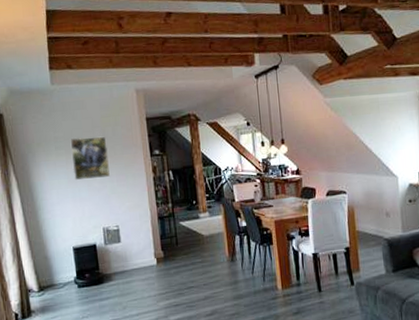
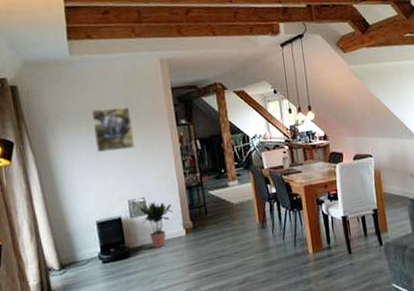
potted plant: none [113,231,145,275] -> present [139,202,173,248]

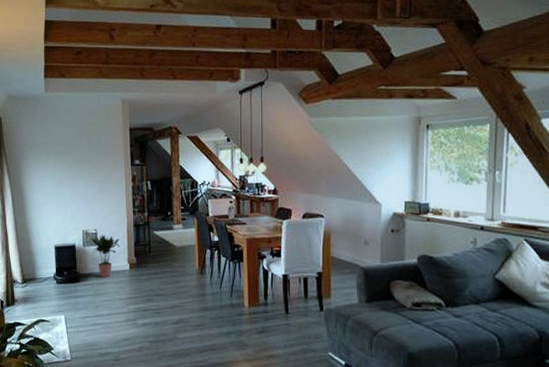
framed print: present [91,106,136,153] -> none [58,143,93,184]

